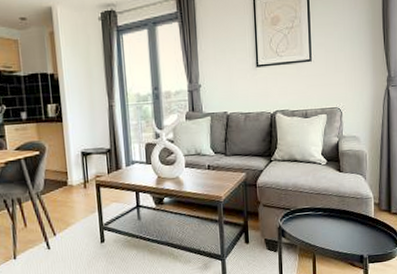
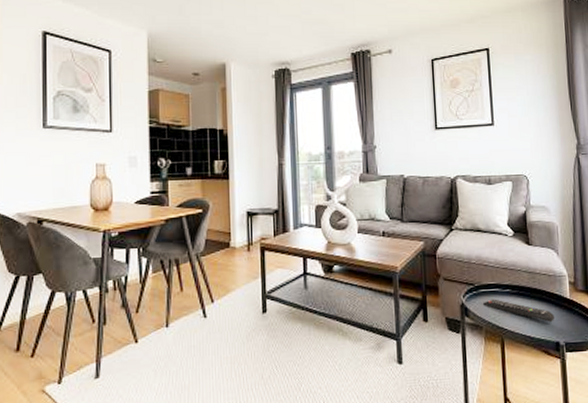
remote control: none [297,221,361,239] -> present [482,299,555,322]

